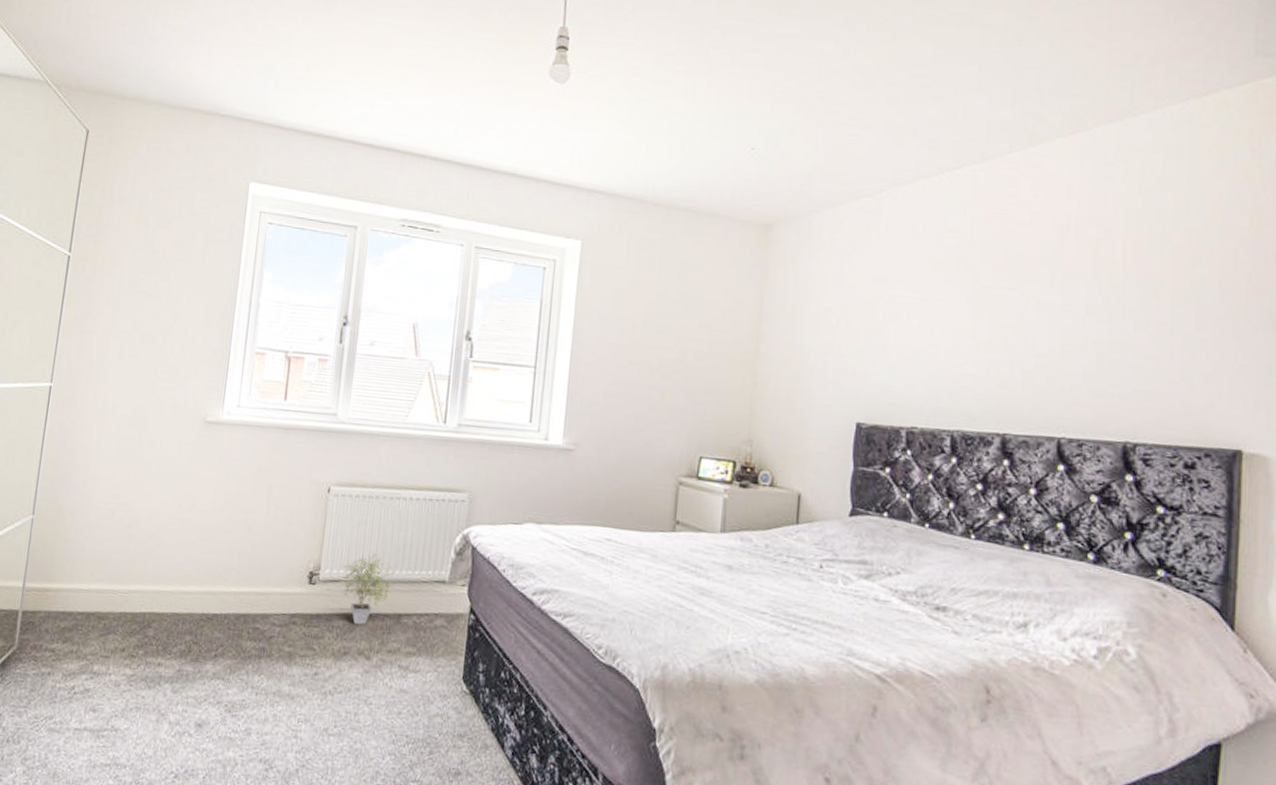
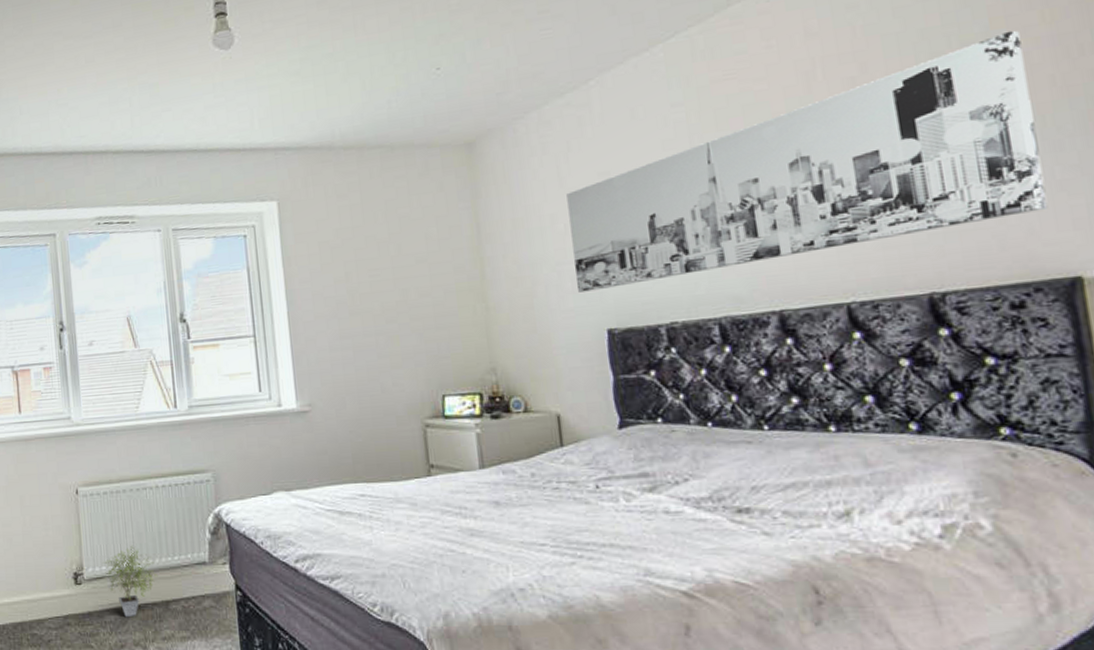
wall art: none [838,228,1232,388] -> present [566,30,1049,292]

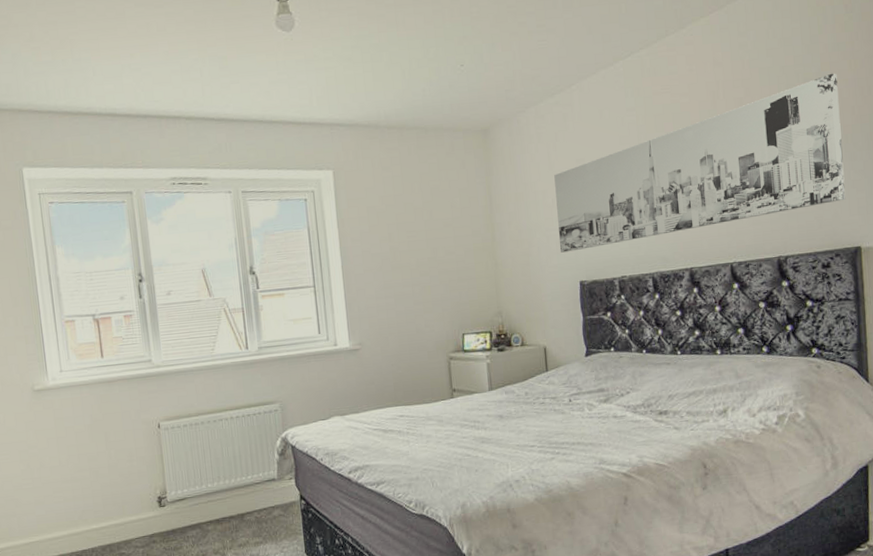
potted plant: present [103,545,158,618] -> none [184,469,234,531]

